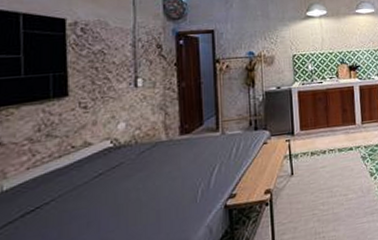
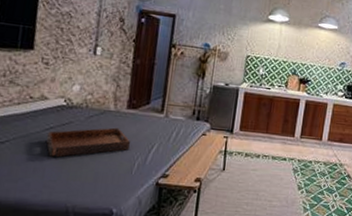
serving tray: none [96,157,189,206] -> present [46,127,130,158]

